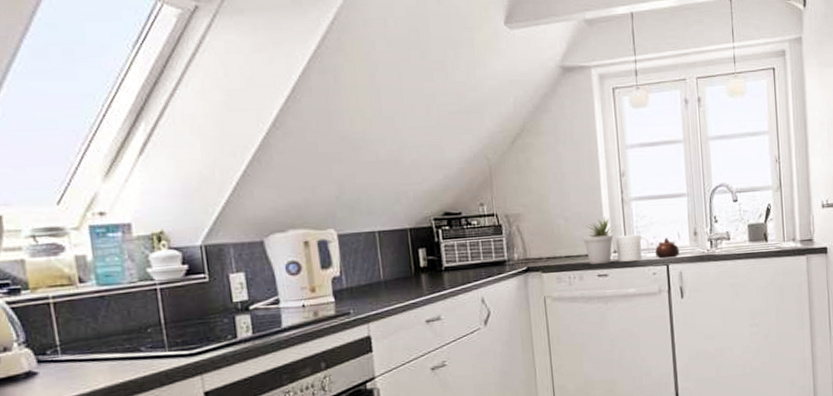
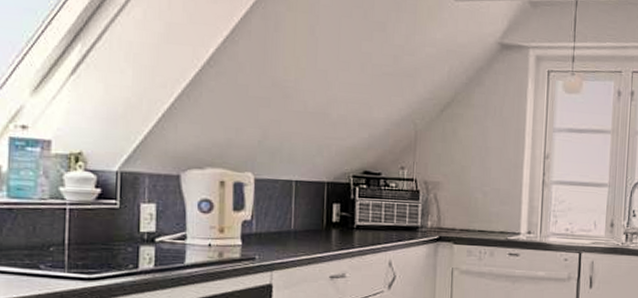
potted plant: present [583,216,614,265] -> none [499,196,530,244]
mug: present [616,234,650,262] -> none [531,217,565,245]
teapot: present [655,237,680,259] -> none [570,225,594,246]

